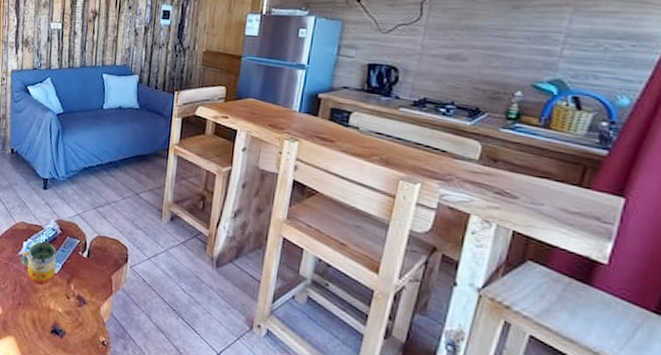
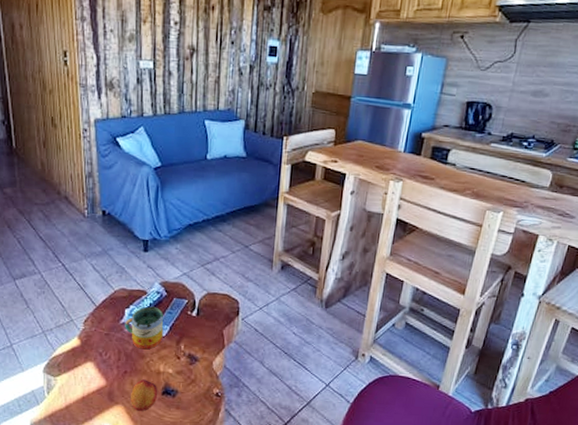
fruit: none [22,314,47,347] -> present [131,379,158,412]

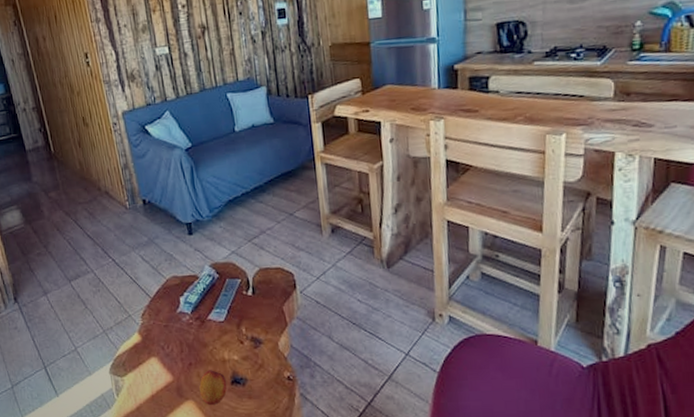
mug: present [125,306,164,350] -> none [181,290,223,338]

